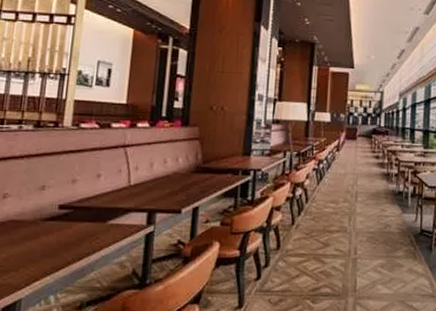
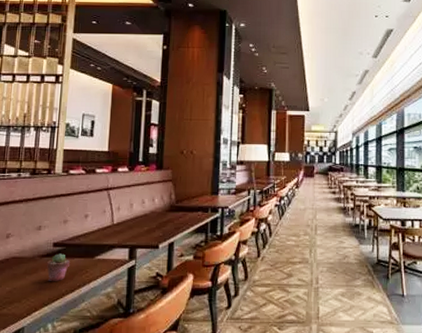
potted succulent: none [50,217,79,249] -> present [47,253,71,282]

